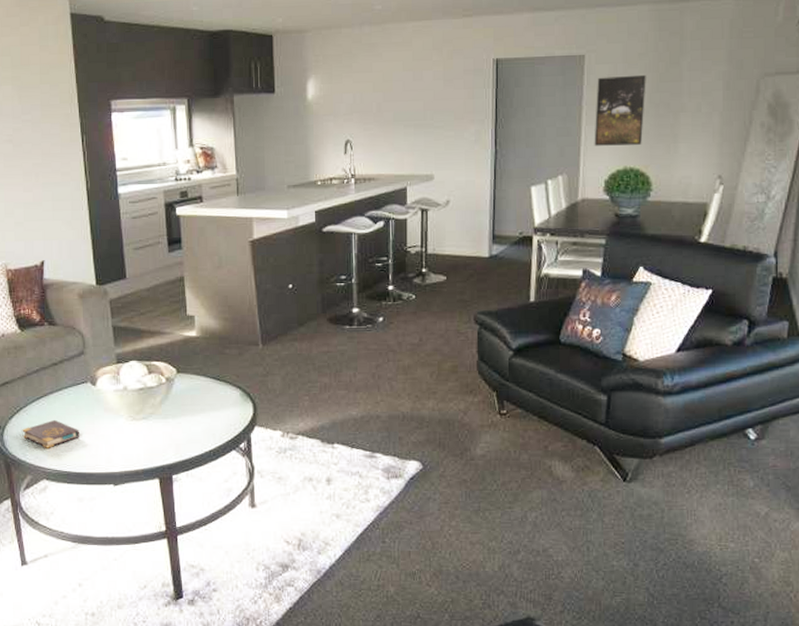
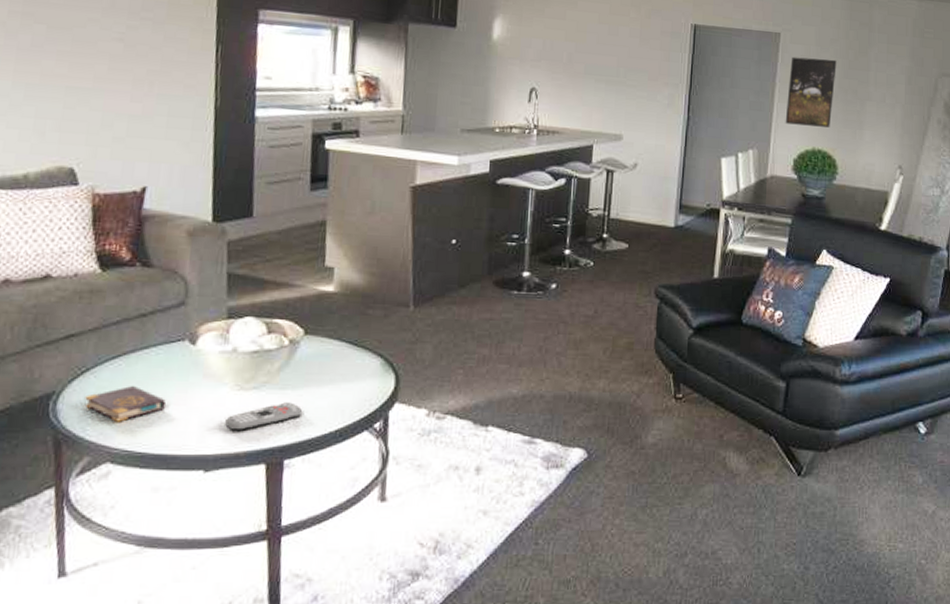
remote control: none [124,429,183,452] -> present [224,402,303,430]

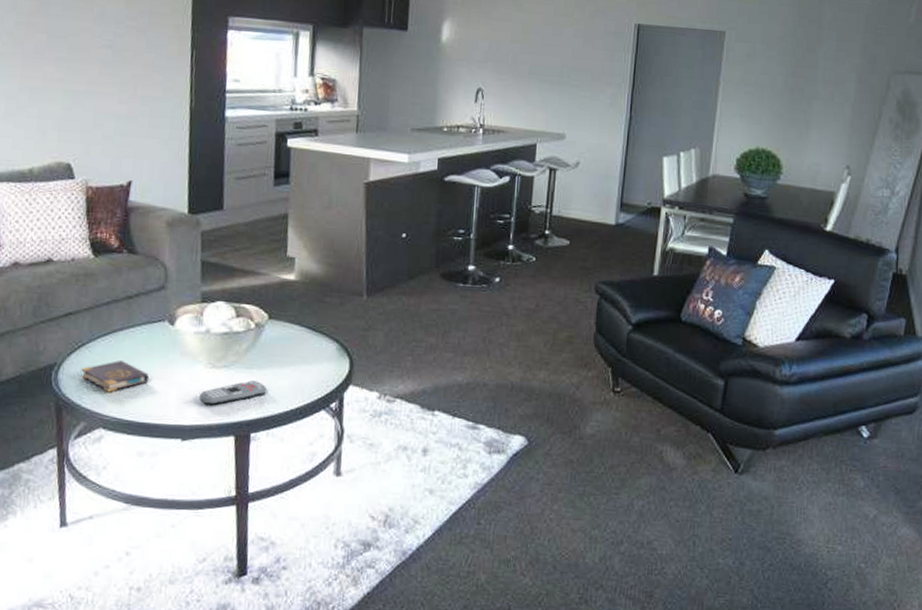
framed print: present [785,56,837,128] -> none [728,55,783,127]

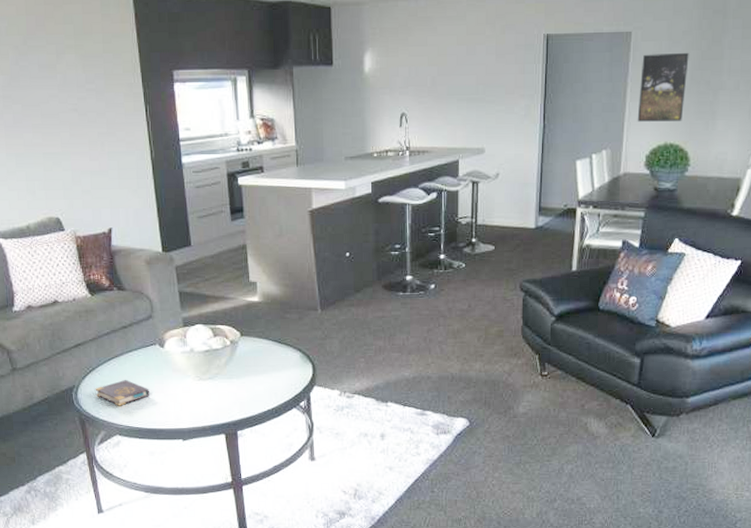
remote control: present [198,380,267,405] -> none [191,388,247,410]
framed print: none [728,55,783,127] -> present [637,52,689,122]

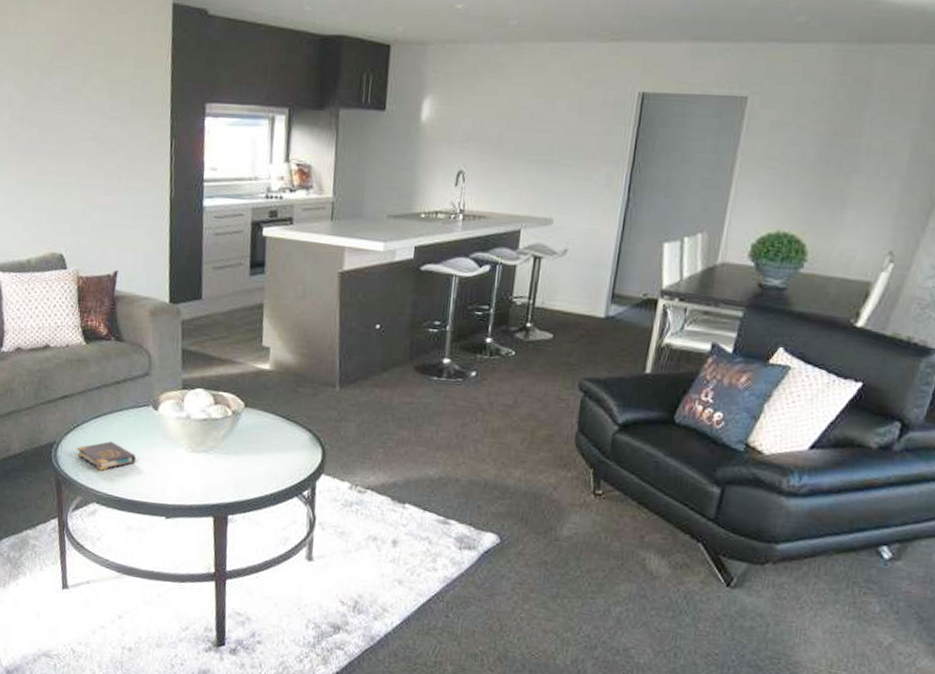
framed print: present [637,52,689,122] -> none [744,124,818,207]

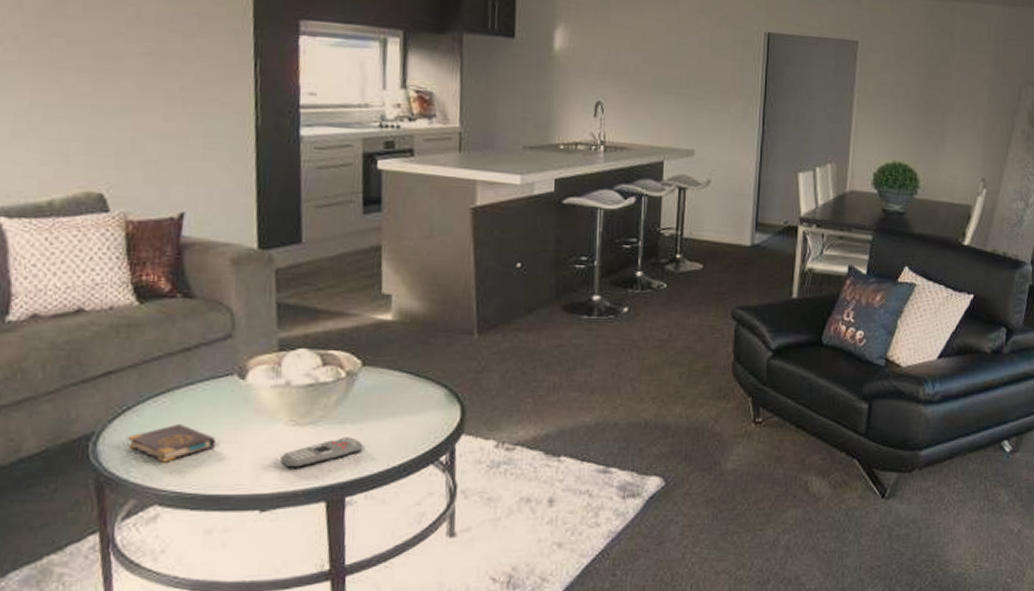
remote control: none [180,465,244,487] -> present [279,437,364,468]

